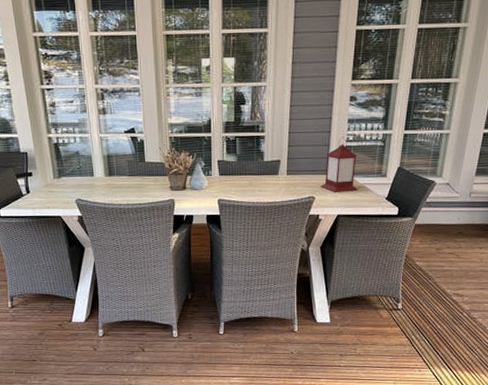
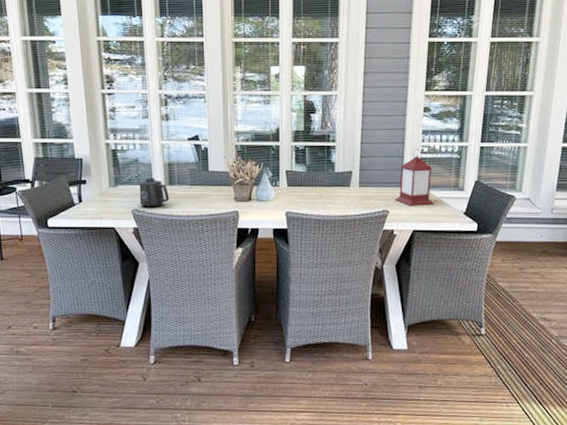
mug: none [81,169,110,197] -> present [139,178,170,207]

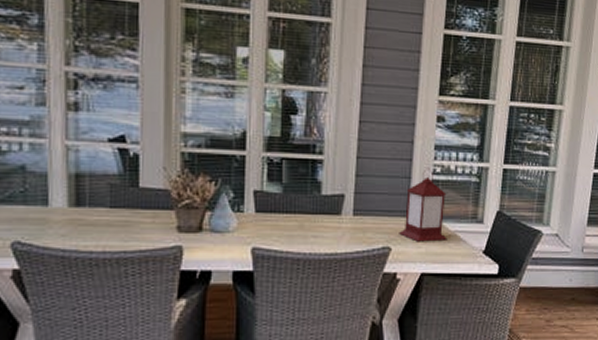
mug: present [139,178,170,207] -> none [24,195,76,239]

